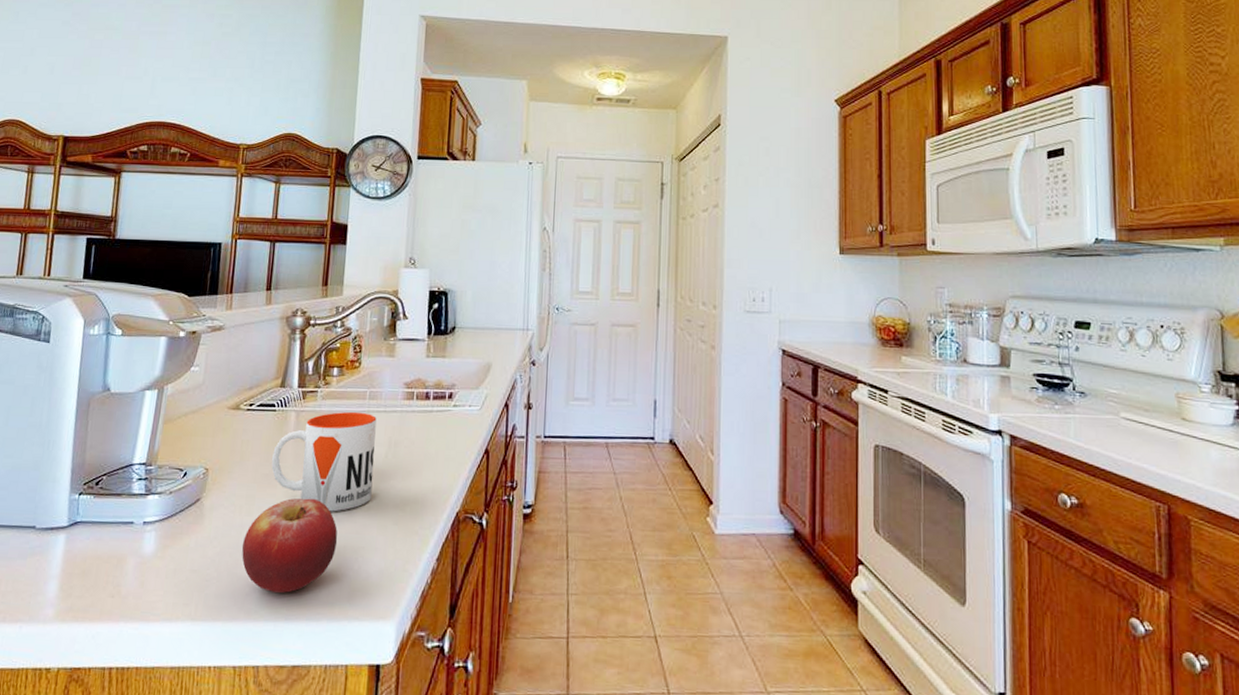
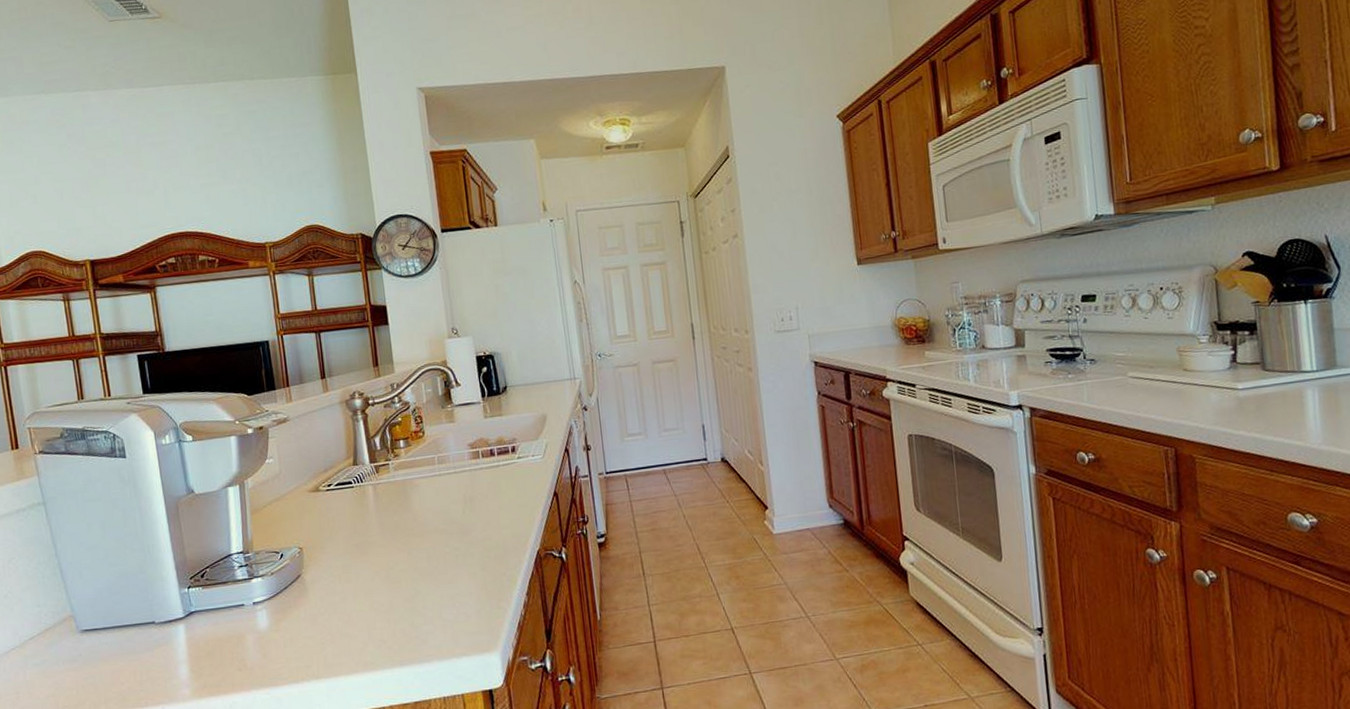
fruit: present [241,498,338,593] -> none [347,558,434,644]
mug: present [271,411,377,512] -> none [358,476,457,568]

